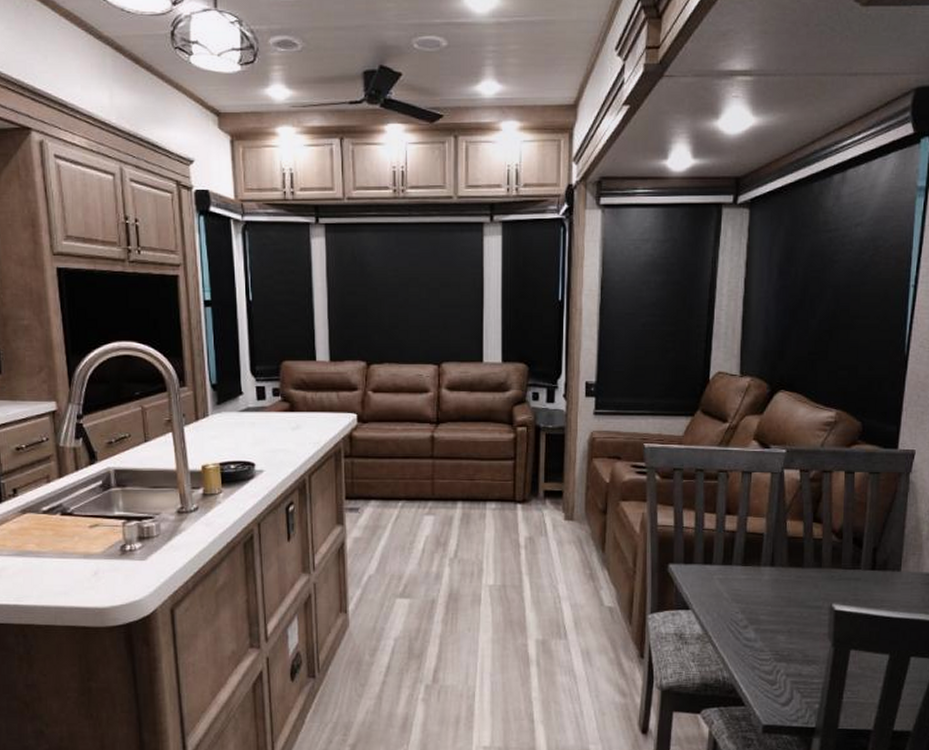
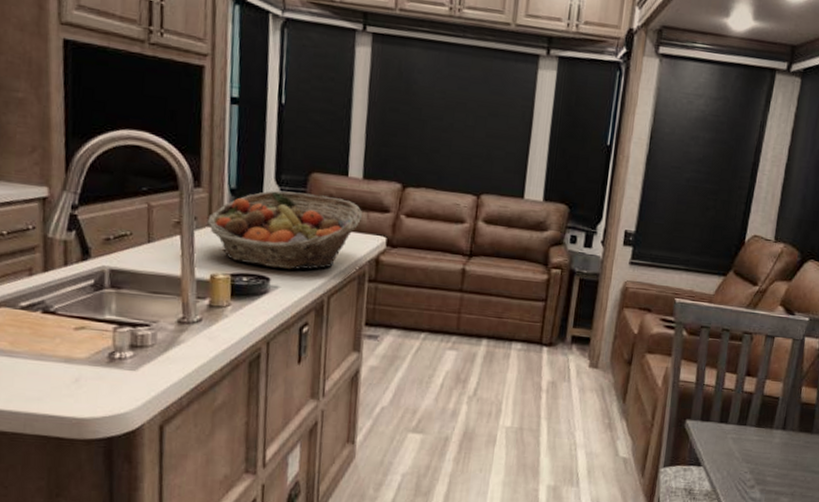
fruit basket: none [194,381,333,454] -> present [207,191,363,270]

